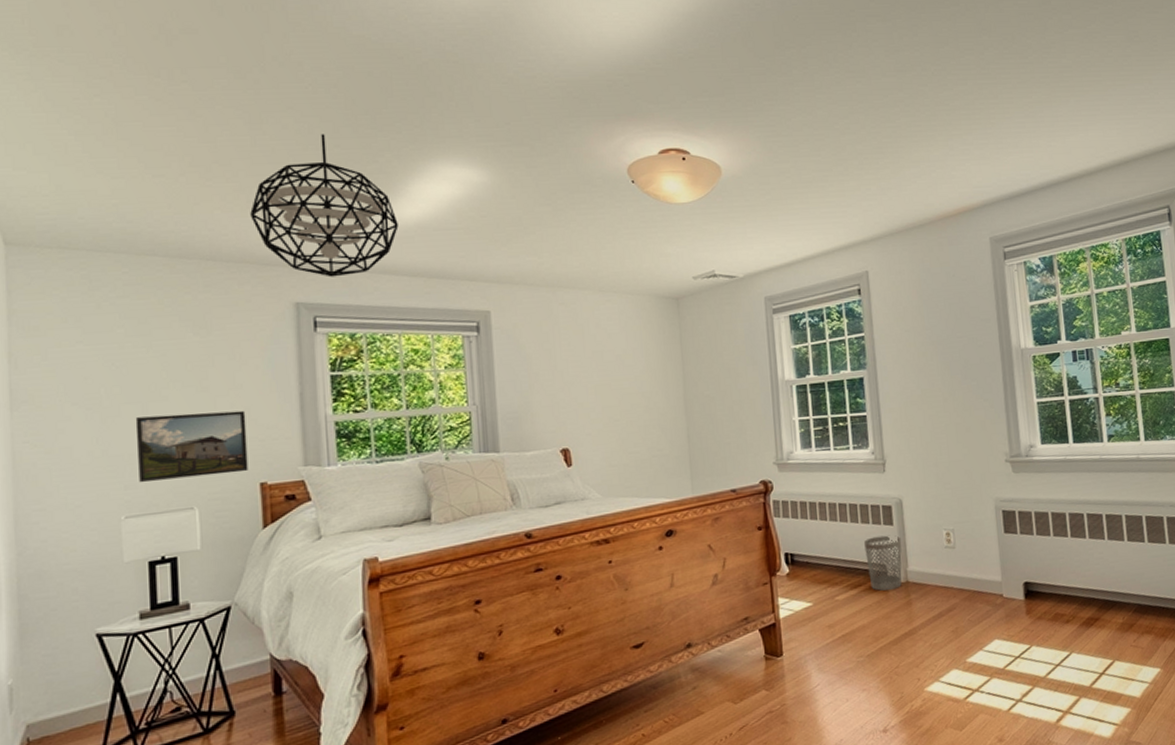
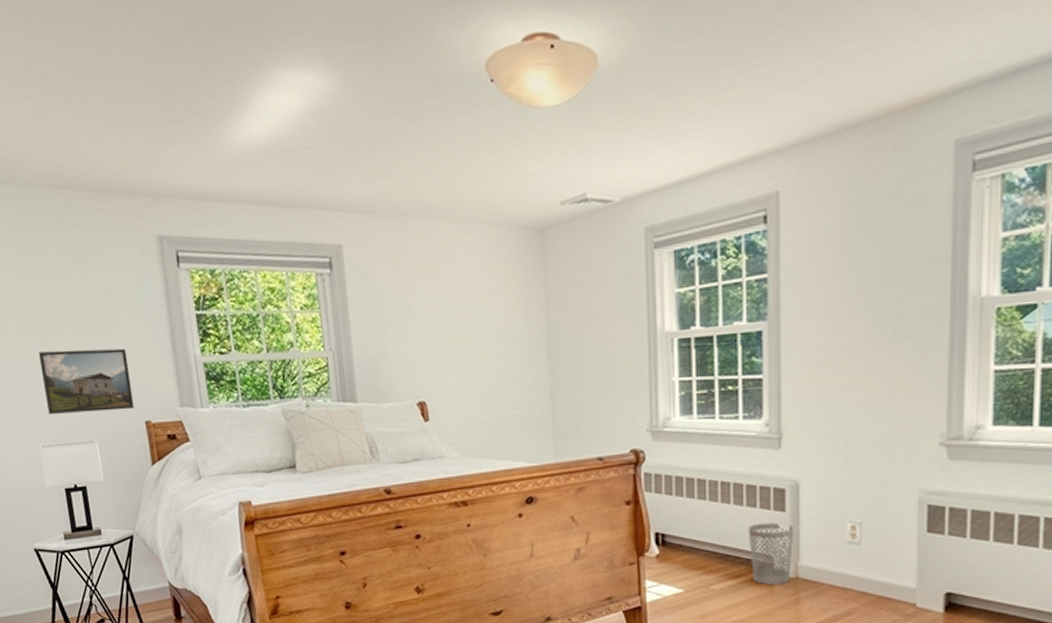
pendant light: present [250,134,399,277] -> none [109,40,247,208]

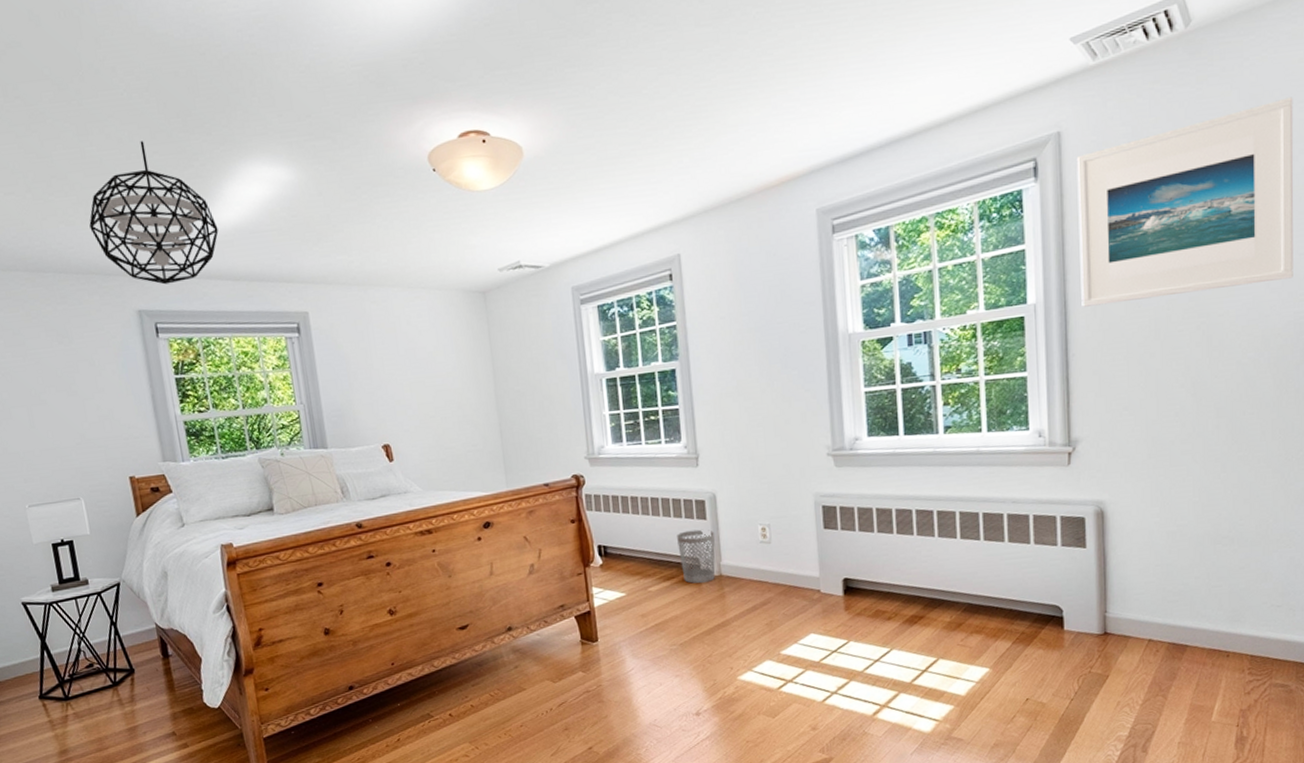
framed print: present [38,348,134,415] -> none [23,412,119,477]
pendant light: none [109,40,247,208] -> present [89,141,219,285]

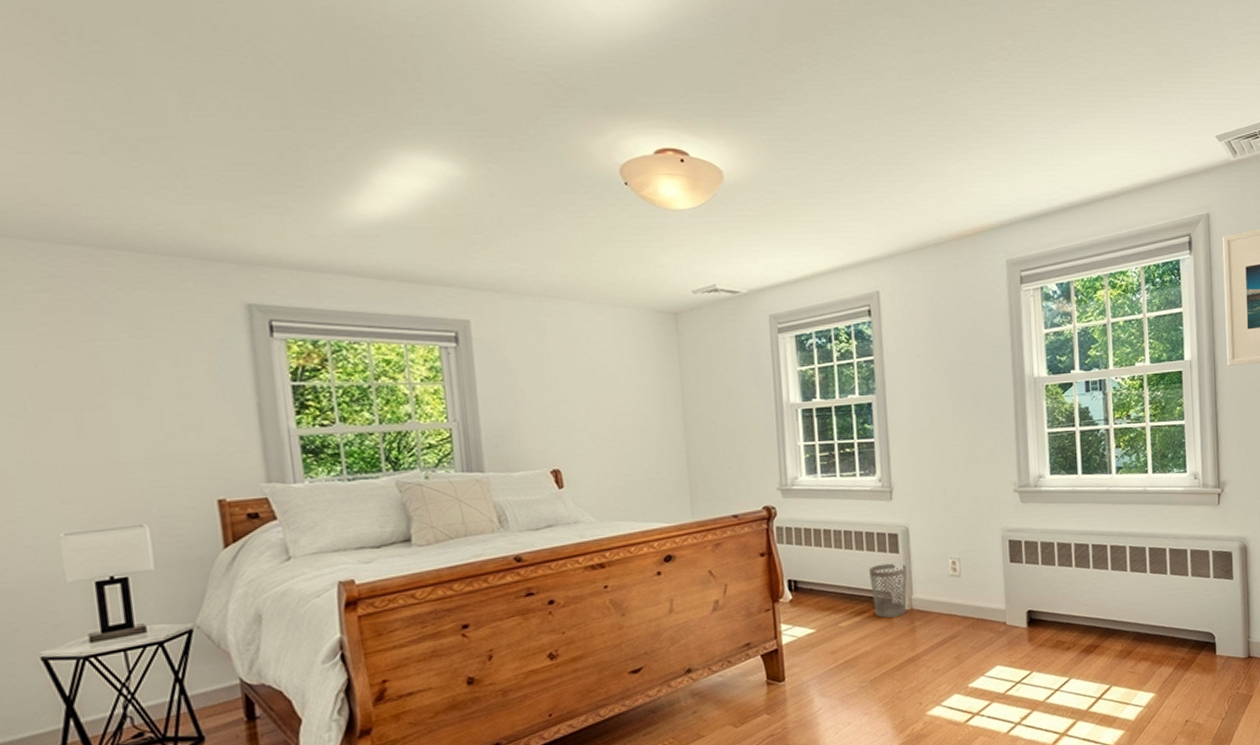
pendant light: present [89,141,219,285] -> none [187,113,362,277]

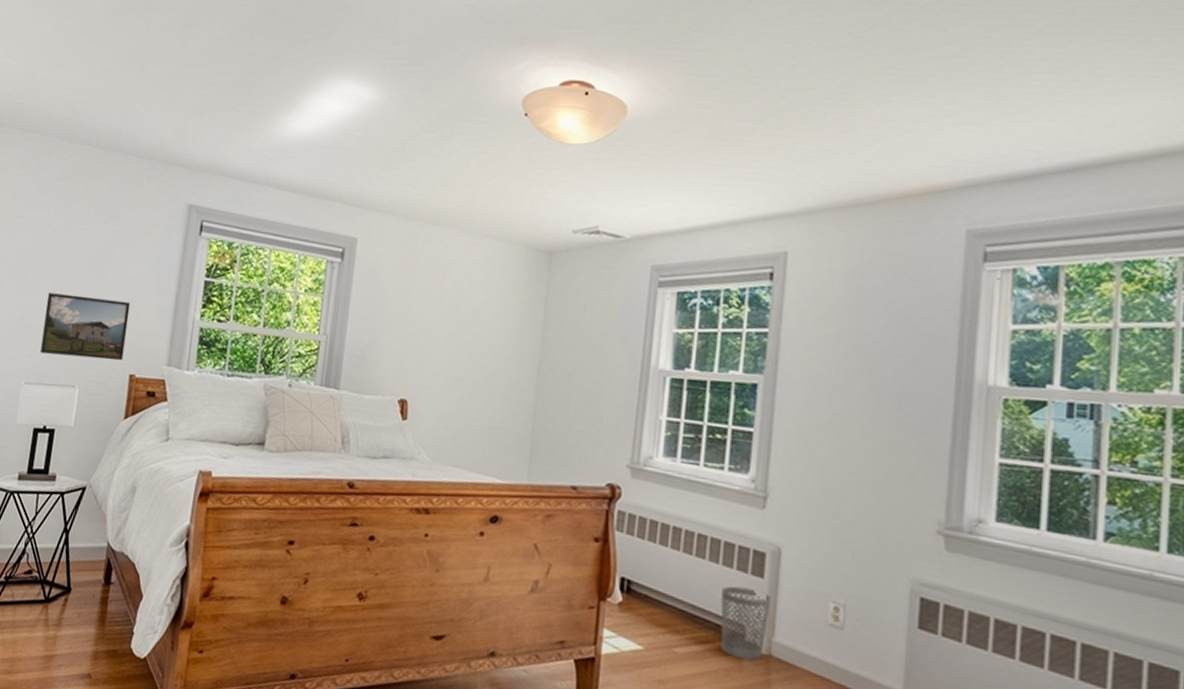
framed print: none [67,421,204,498] -> present [40,293,131,361]

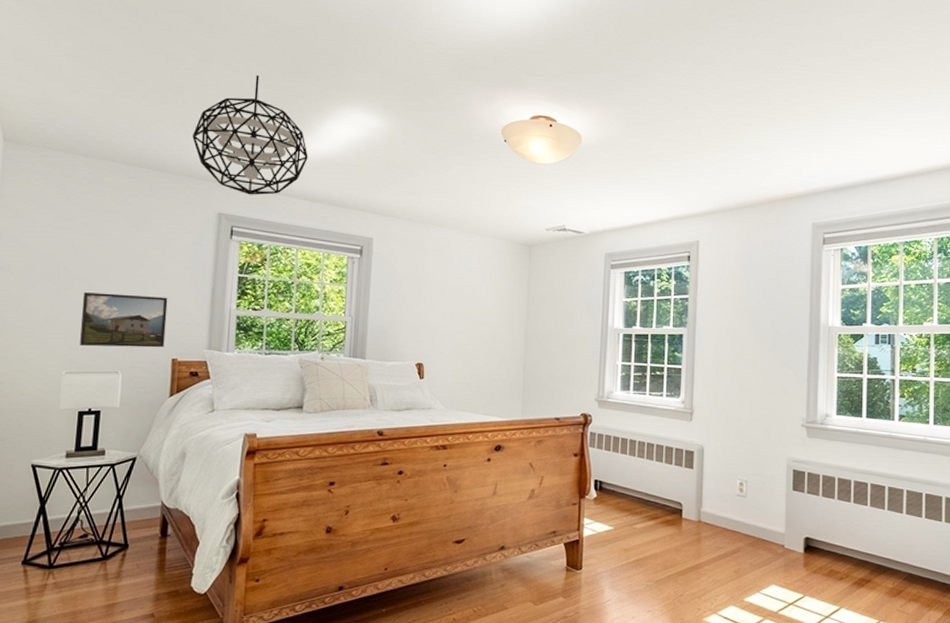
pendant light: none [168,41,290,184] -> present [192,75,308,195]
wastebasket: present [720,586,772,660] -> none [665,477,699,527]

